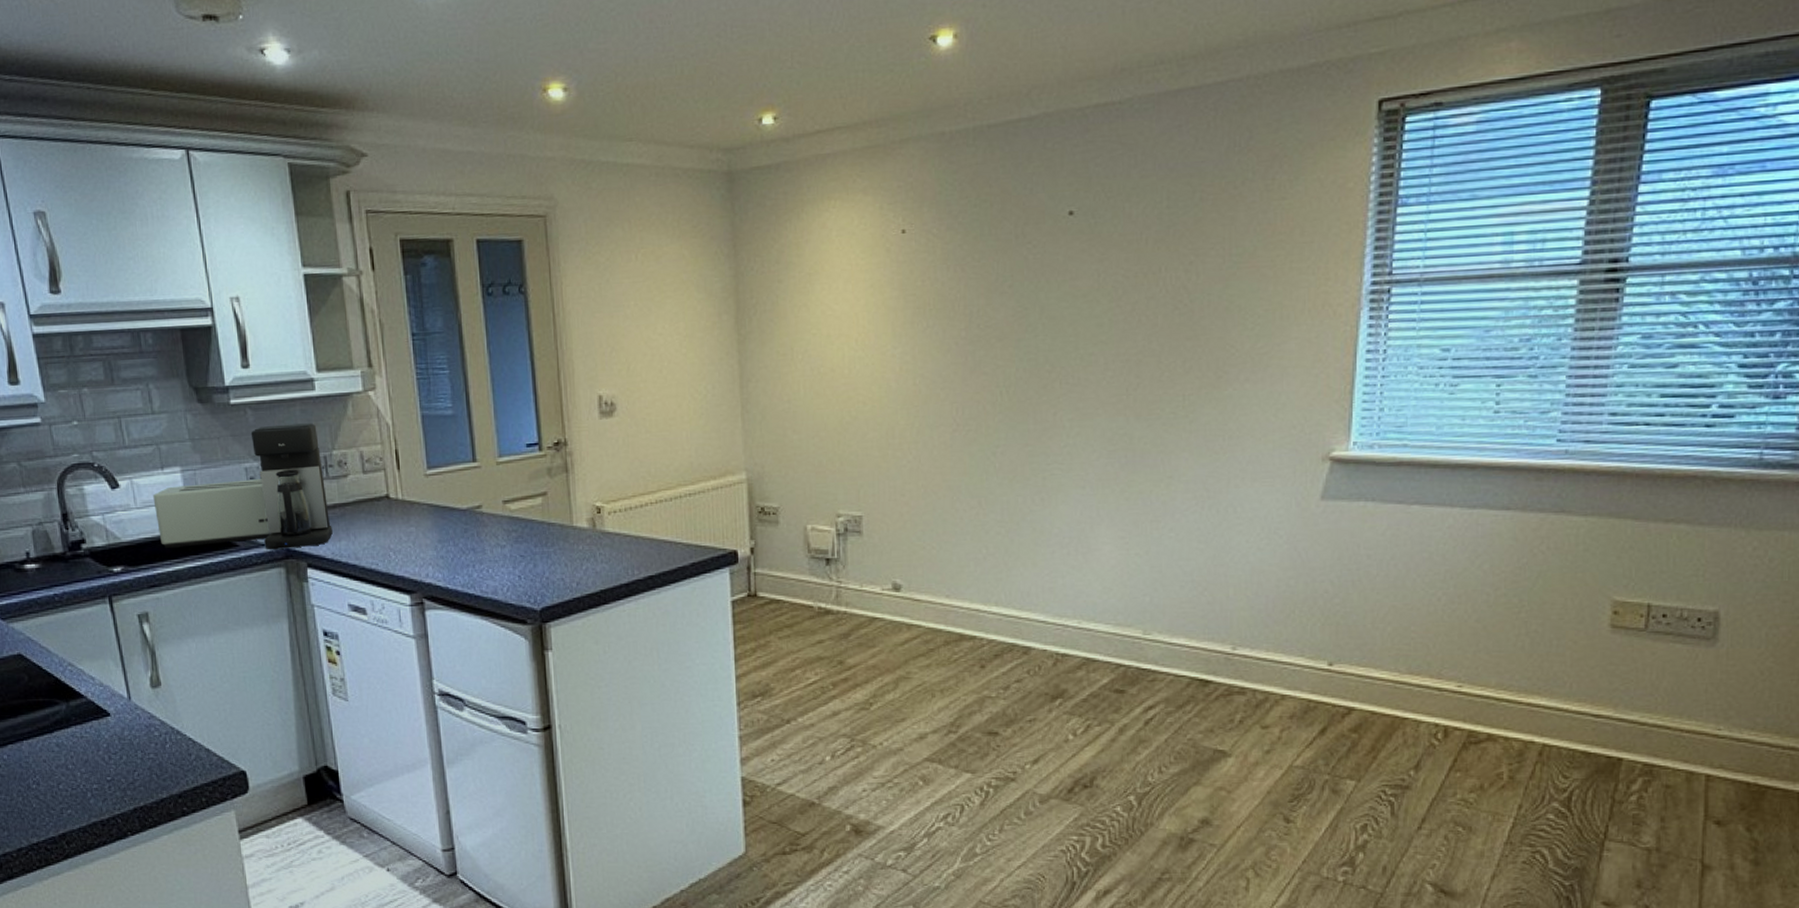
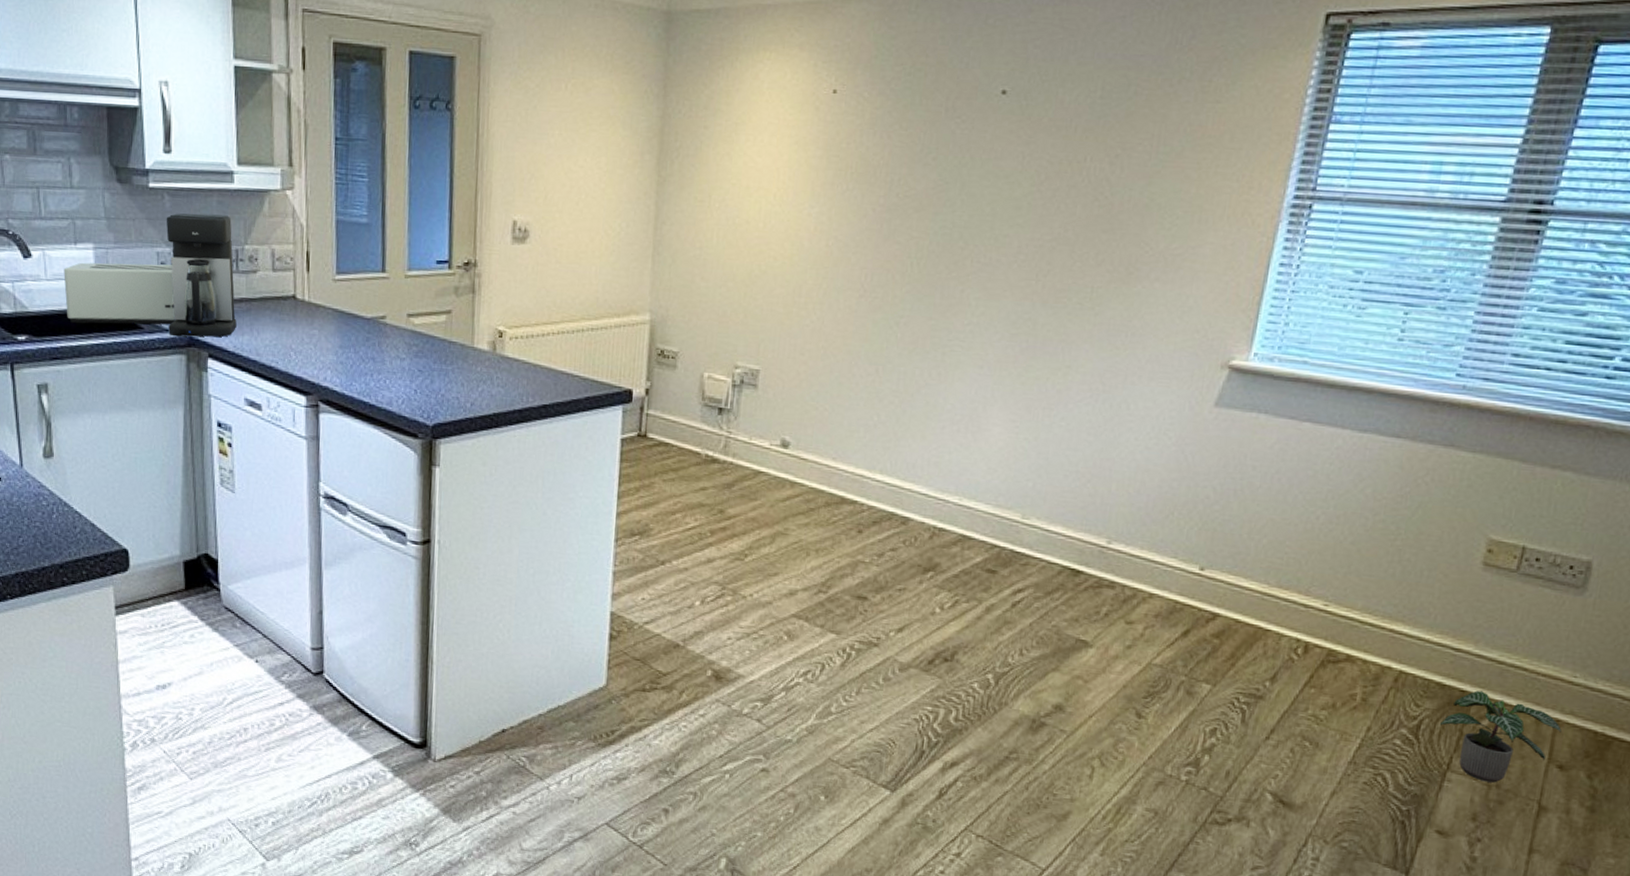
potted plant: none [1591,755,1713,847] -> present [1440,690,1562,783]

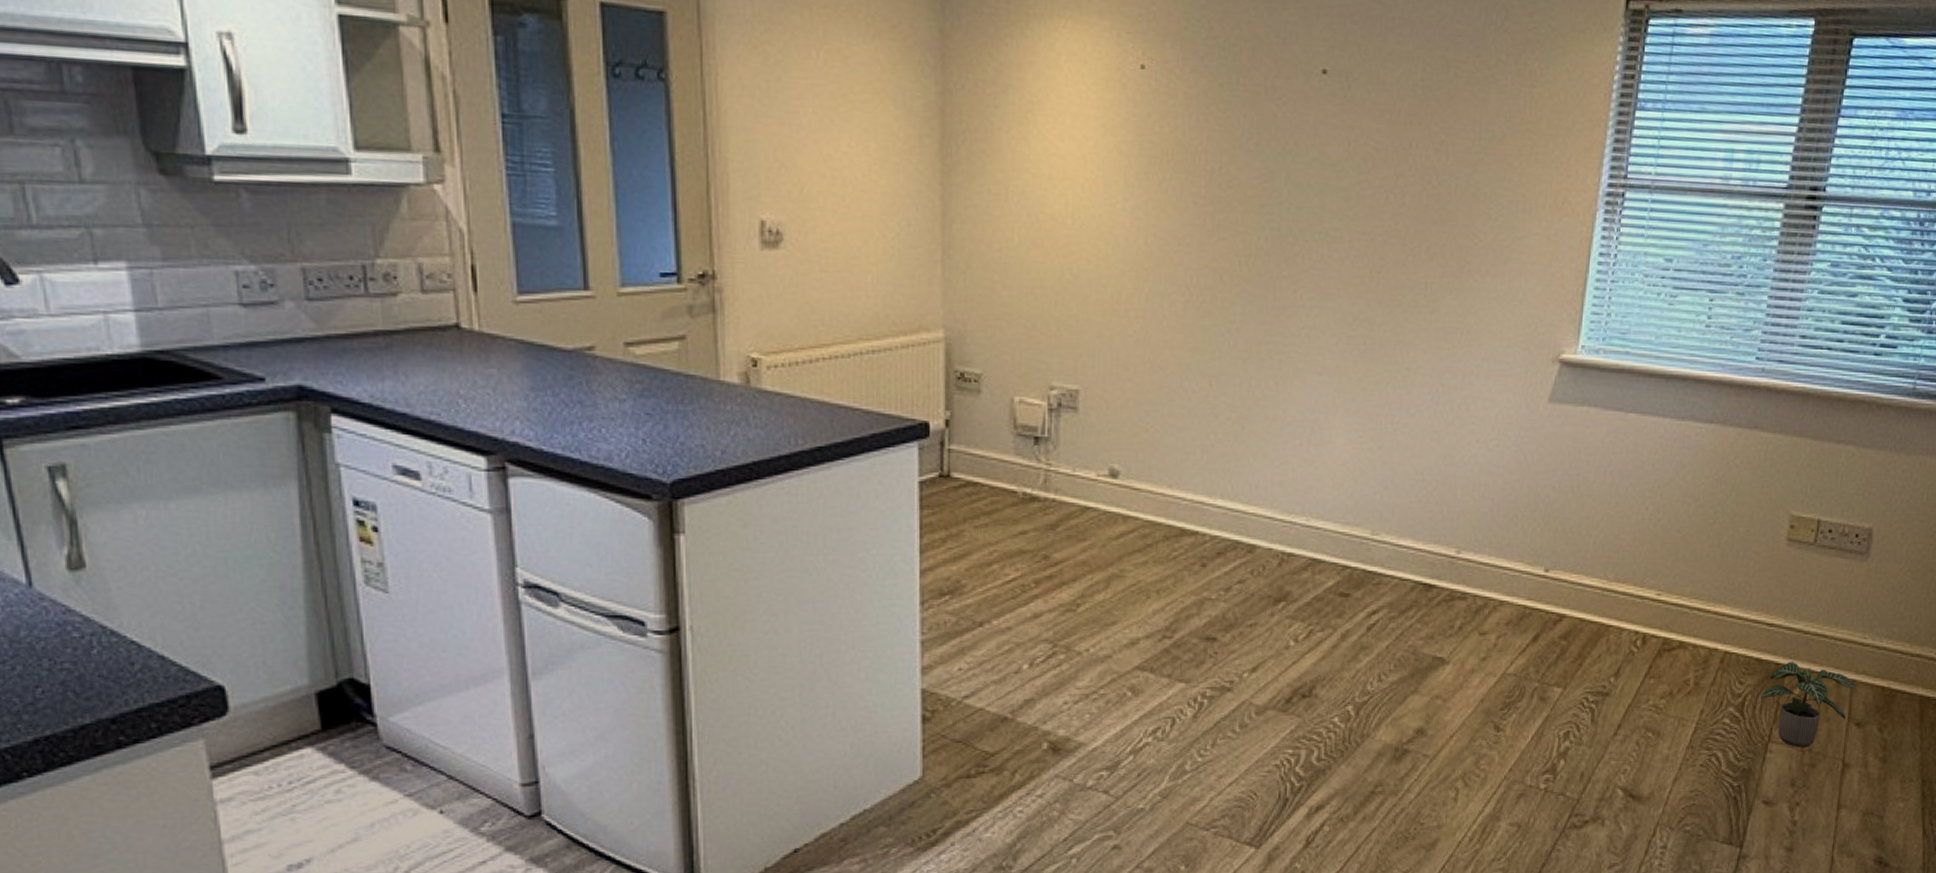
toaster: present [63,262,176,325] -> none [78,288,275,377]
coffee maker: present [166,213,237,337] -> none [245,216,372,387]

